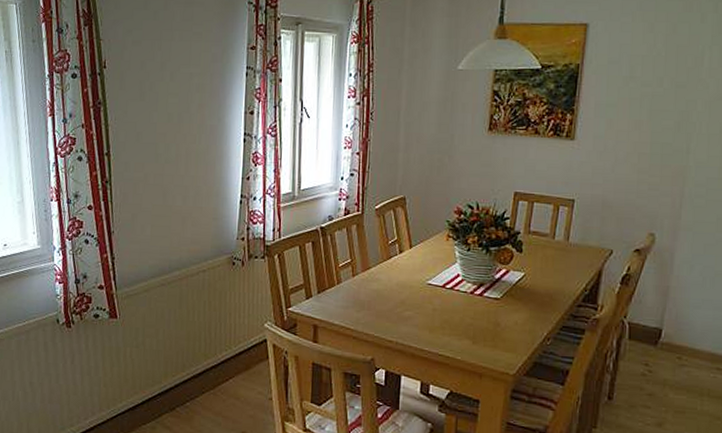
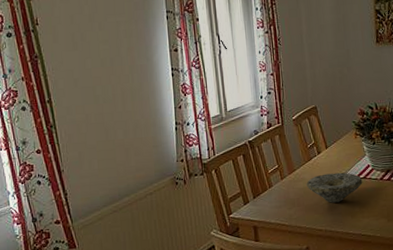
bowl: none [381,277,449,313] -> present [306,172,363,203]

